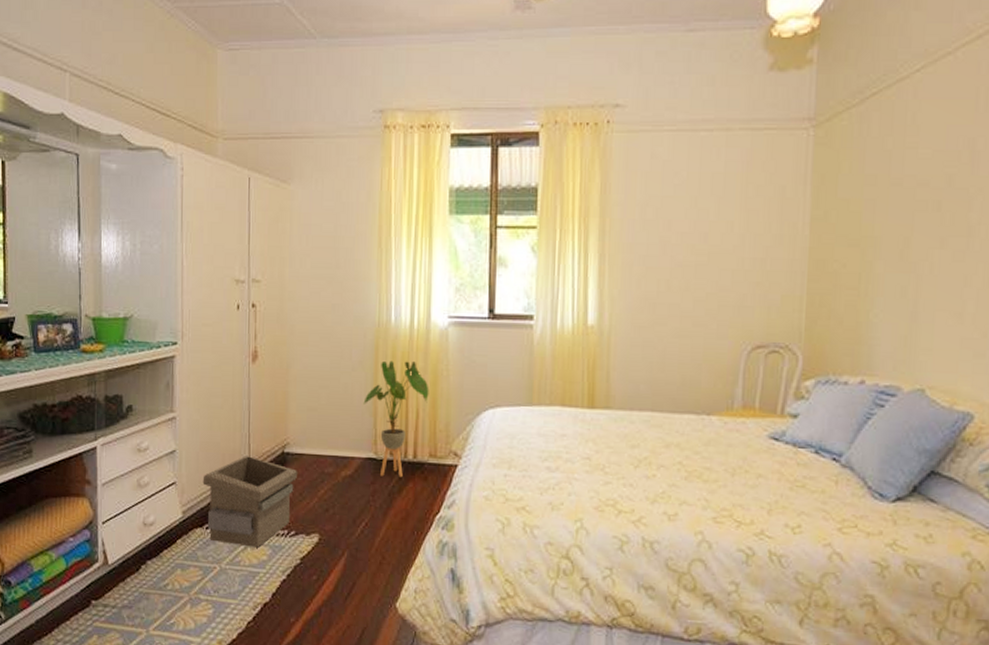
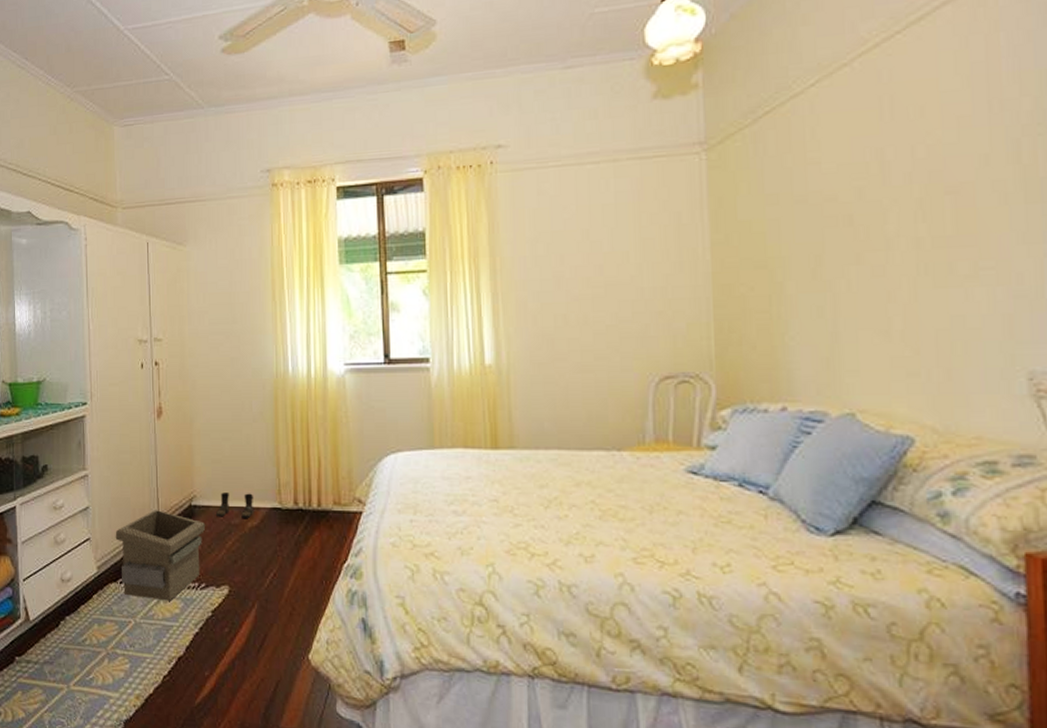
boots: none [309,441,350,467] -> present [216,493,254,518]
house plant: present [363,360,429,478] -> none [265,410,330,527]

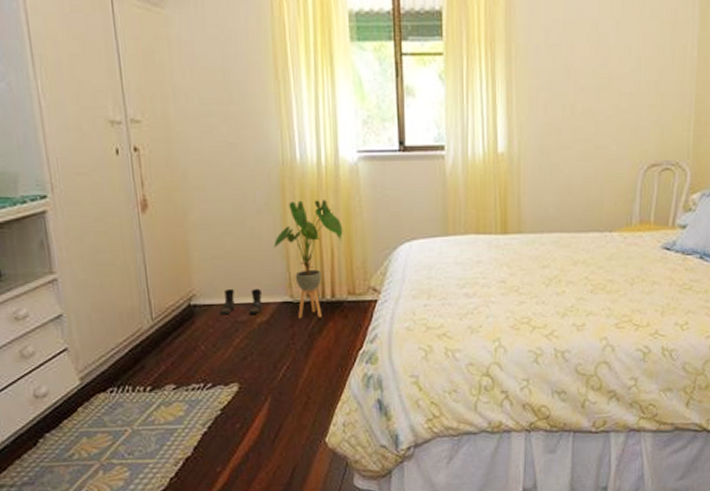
storage basket: present [115,510,206,601] -> none [99,312,209,405]
house plant: none [265,410,330,527] -> present [273,200,343,319]

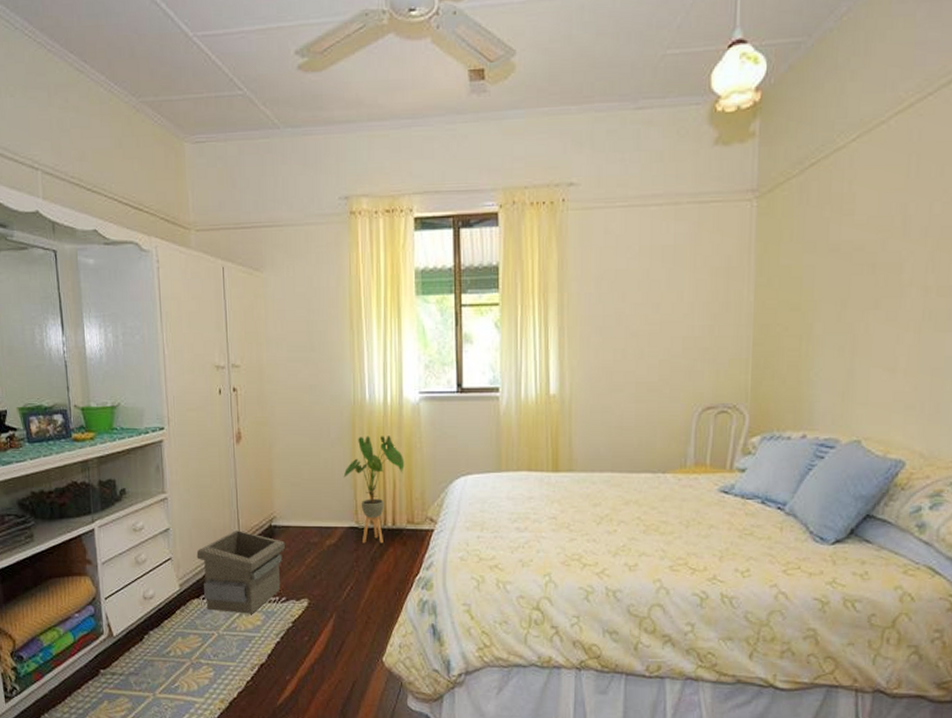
storage basket: none [99,312,209,405] -> present [196,530,286,614]
boots: present [220,288,263,315] -> none [296,513,332,537]

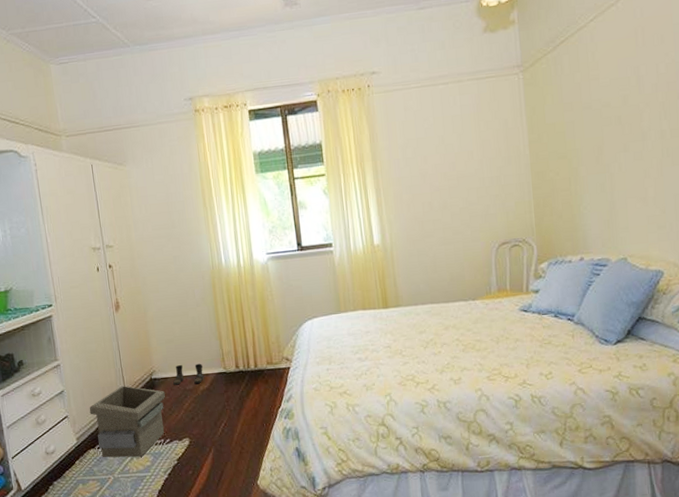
boots: none [296,513,332,537] -> present [173,363,204,385]
house plant: present [343,436,405,544] -> none [209,292,260,385]

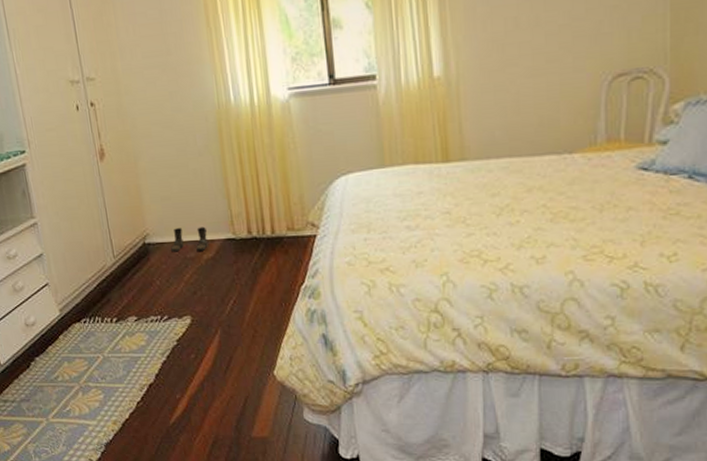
storage basket: present [89,386,166,458] -> none [72,251,162,335]

